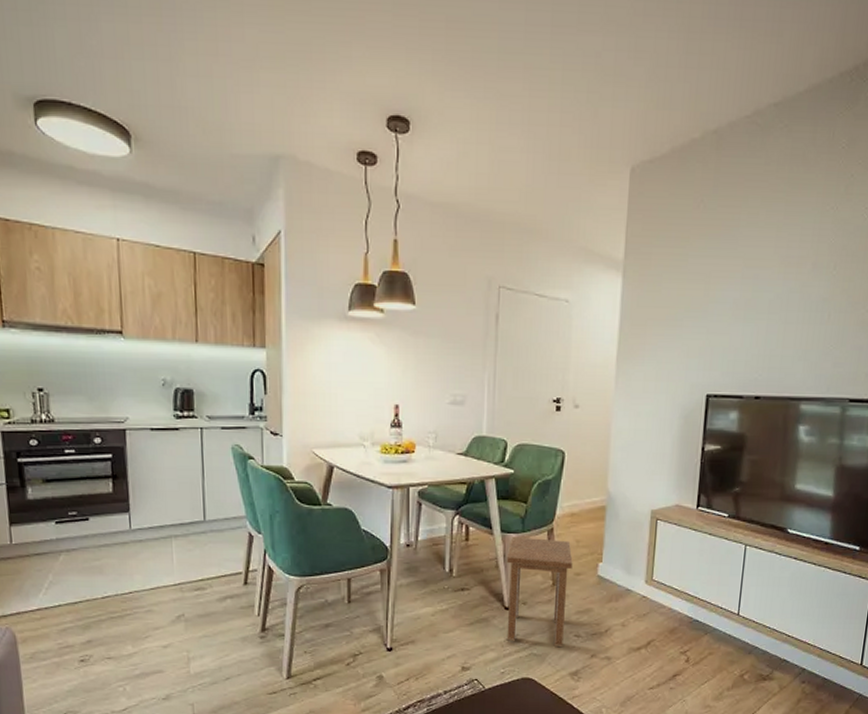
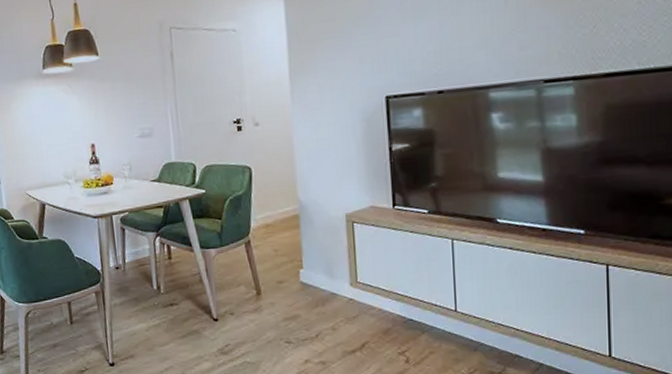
stool: present [506,536,573,648] -> none [208,251,275,355]

